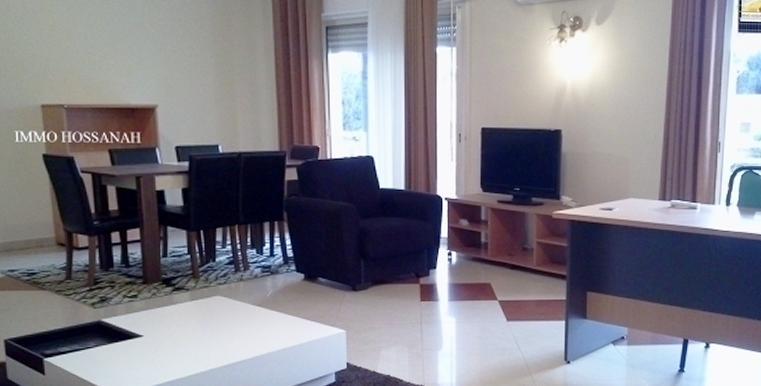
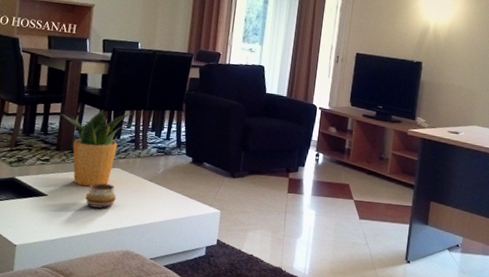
potted plant: none [140,230,228,321] -> present [60,109,133,187]
decorative bowl: none [187,315,223,344] -> present [85,183,117,209]

